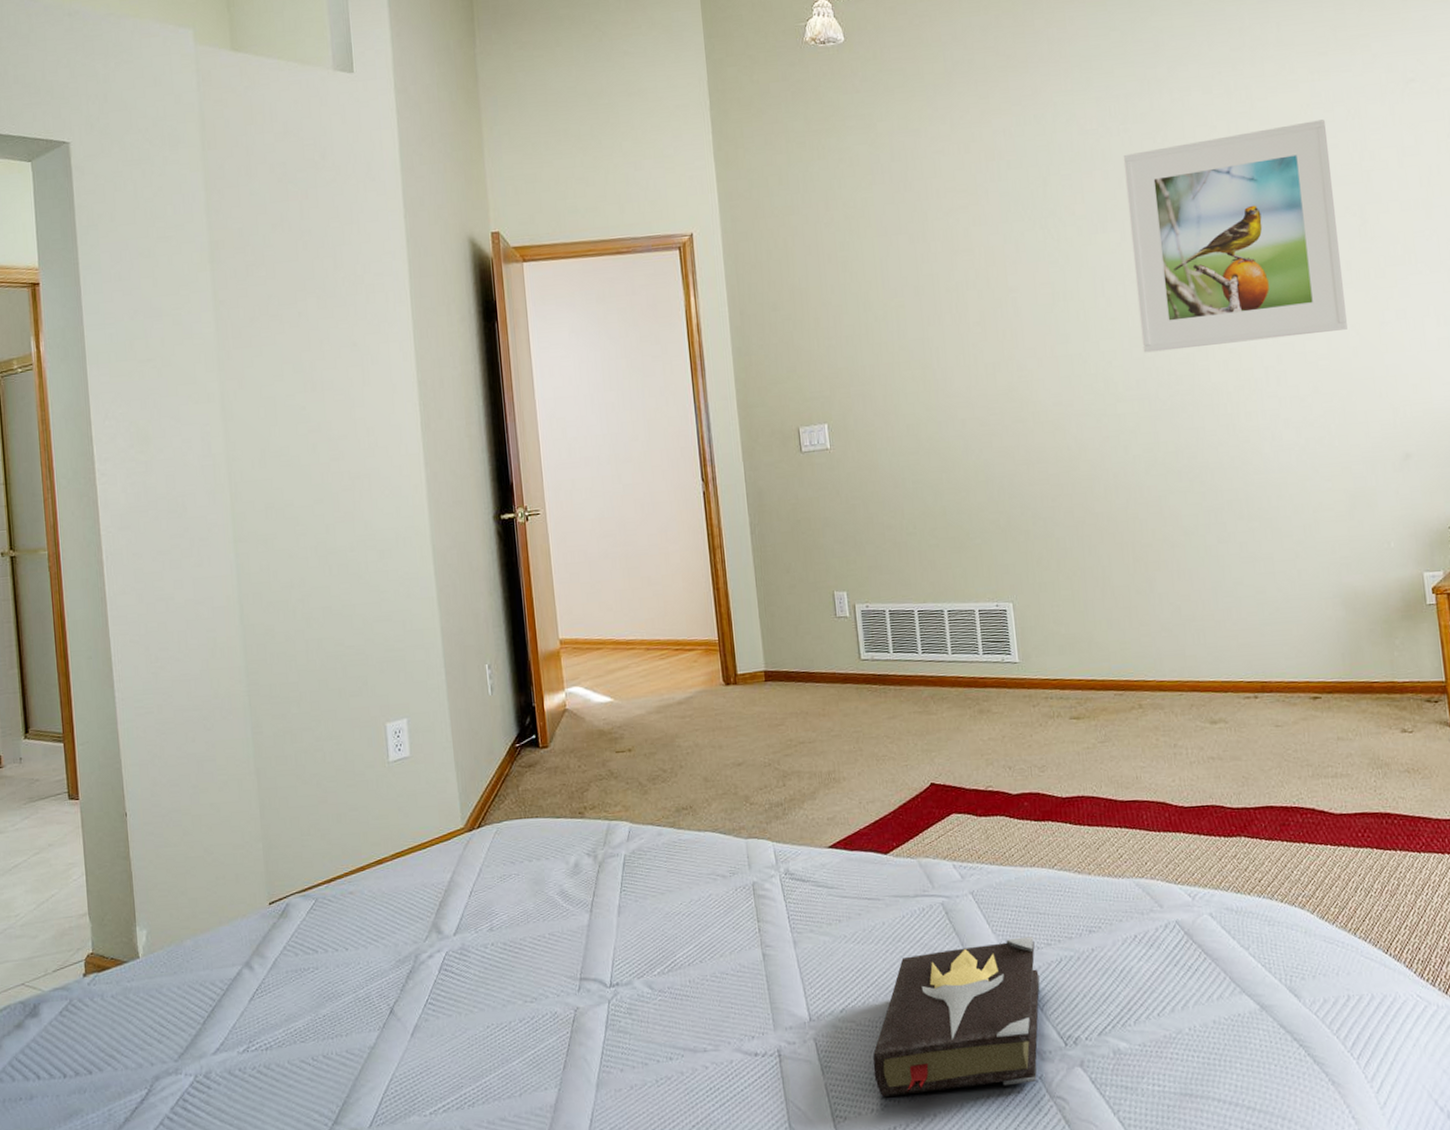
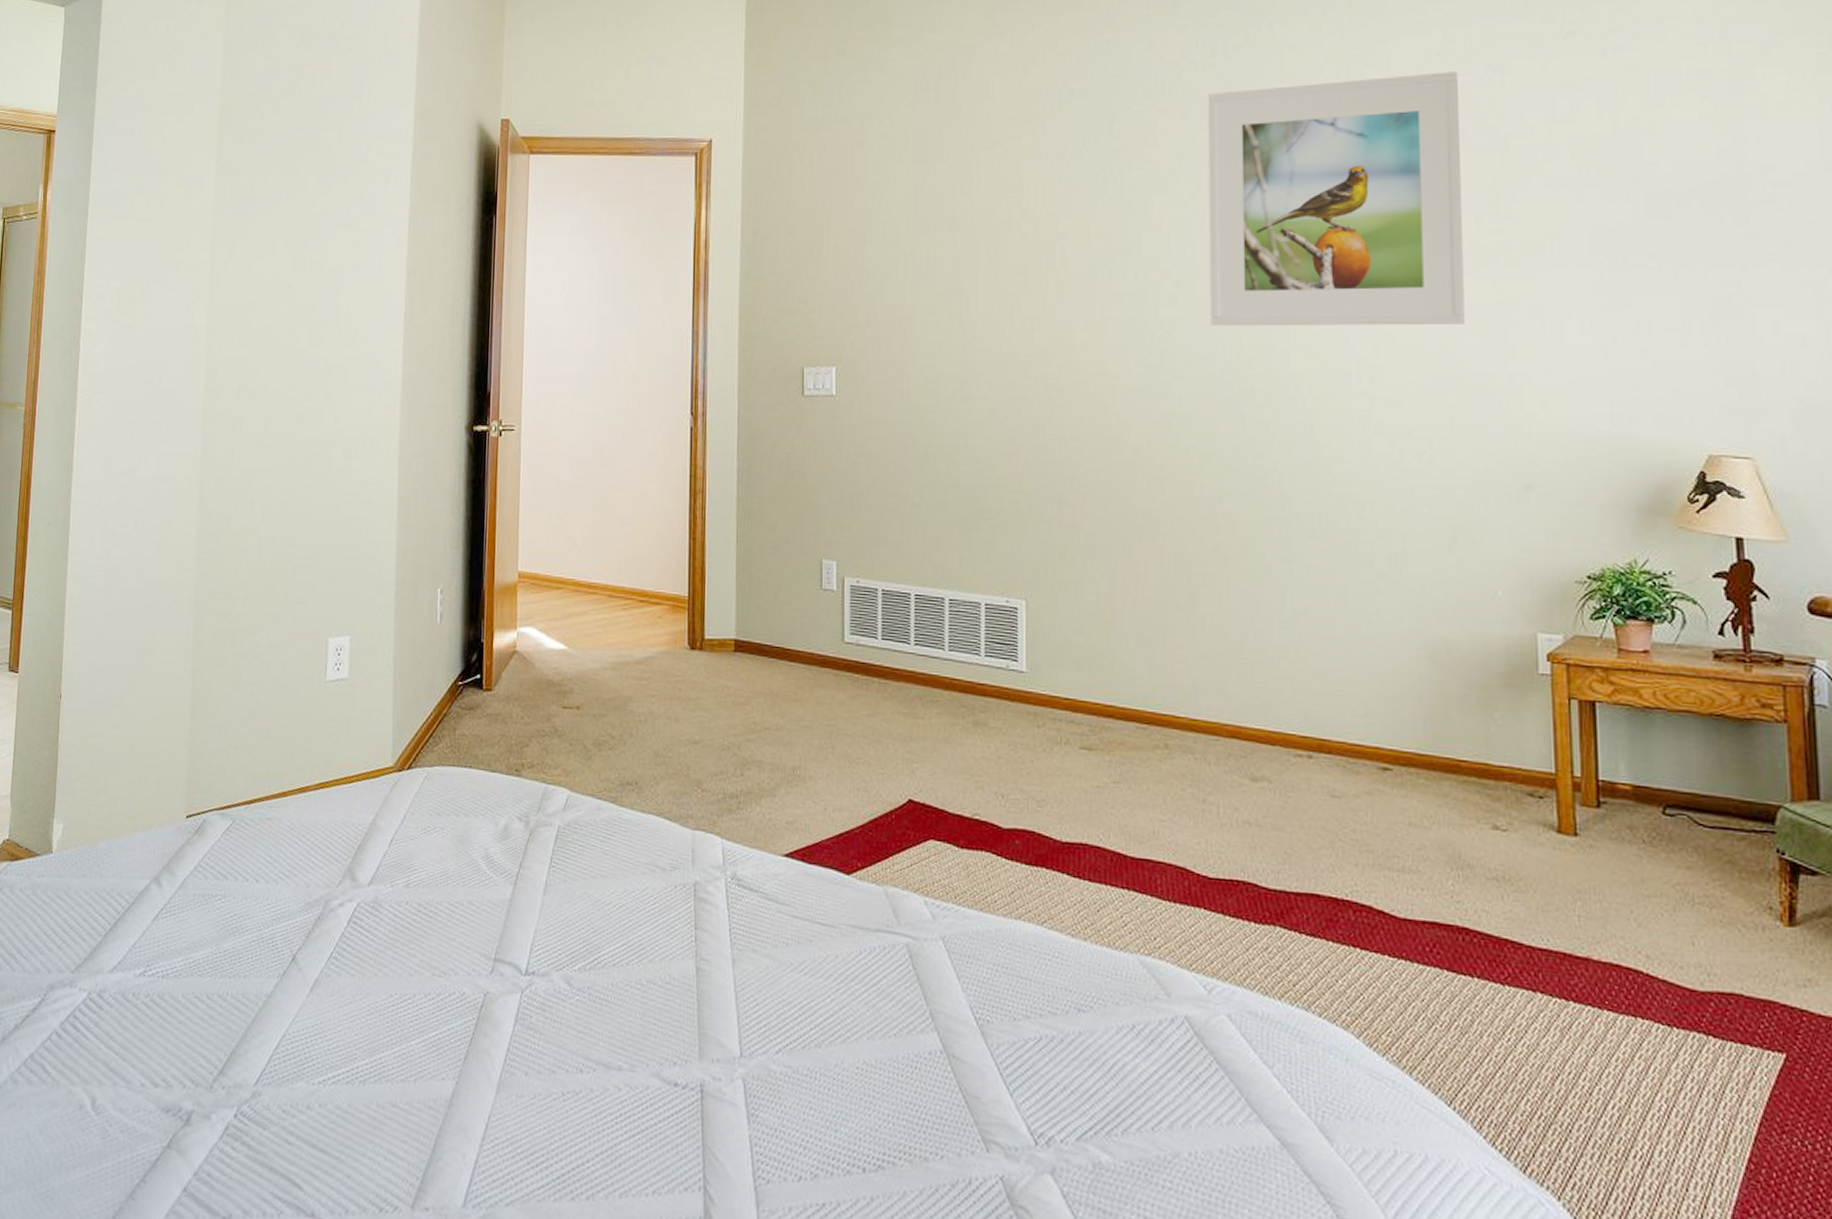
hardback book: present [873,936,1040,1097] -> none [806,1001,1012,1183]

